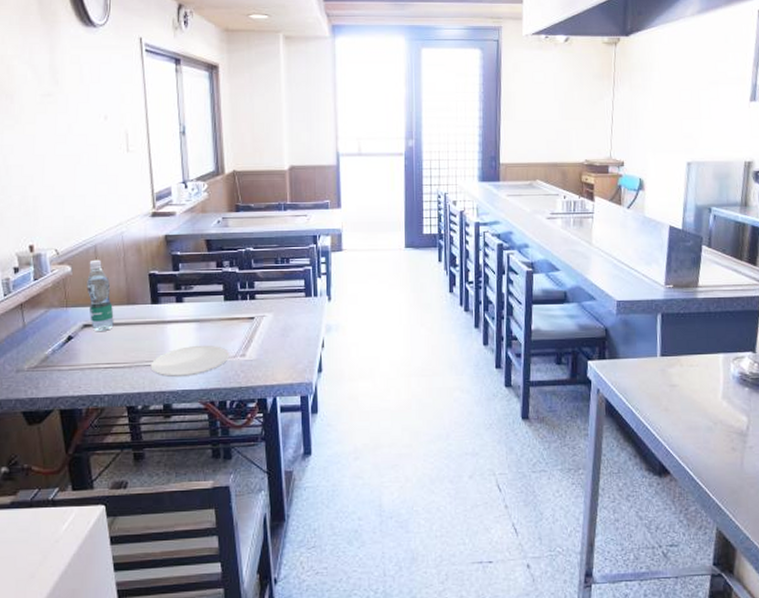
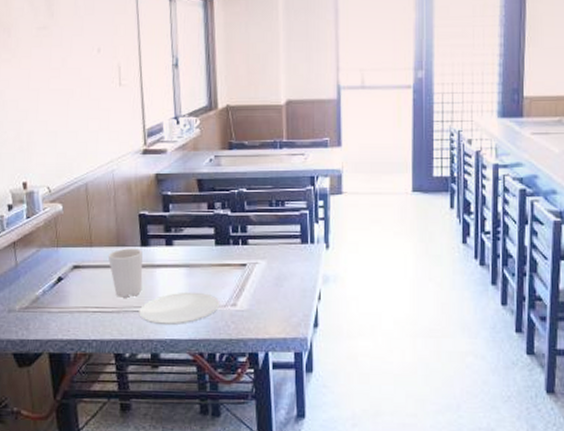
bottle: present [85,259,114,331] -> none [76,198,104,273]
cup: none [118,306,154,353] -> present [107,248,143,298]

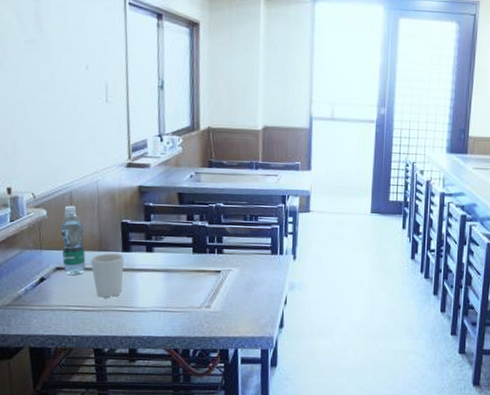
bottle: none [76,198,104,273] -> present [60,205,86,275]
plate: present [139,292,220,326] -> none [118,294,195,324]

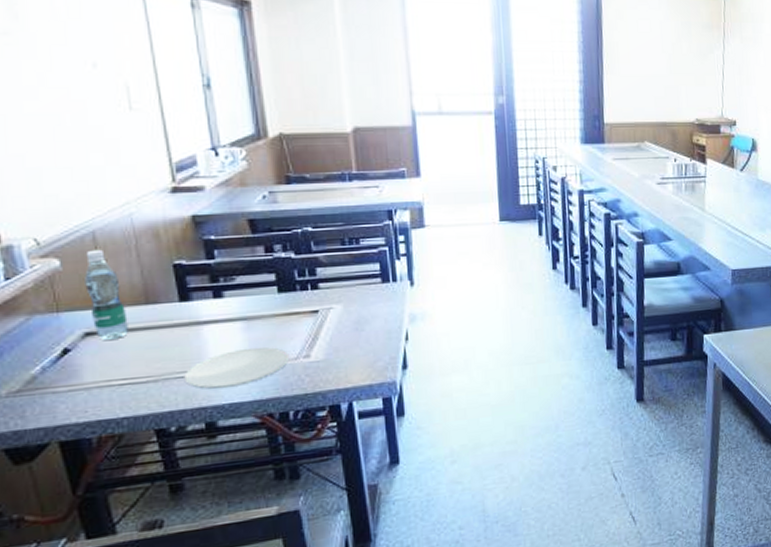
cup: present [90,253,124,298] -> none [133,304,186,364]
plate: none [118,294,195,324] -> present [184,347,290,390]

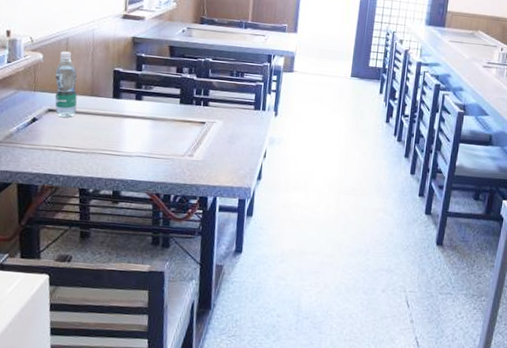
plate: present [184,347,290,390] -> none [105,141,179,168]

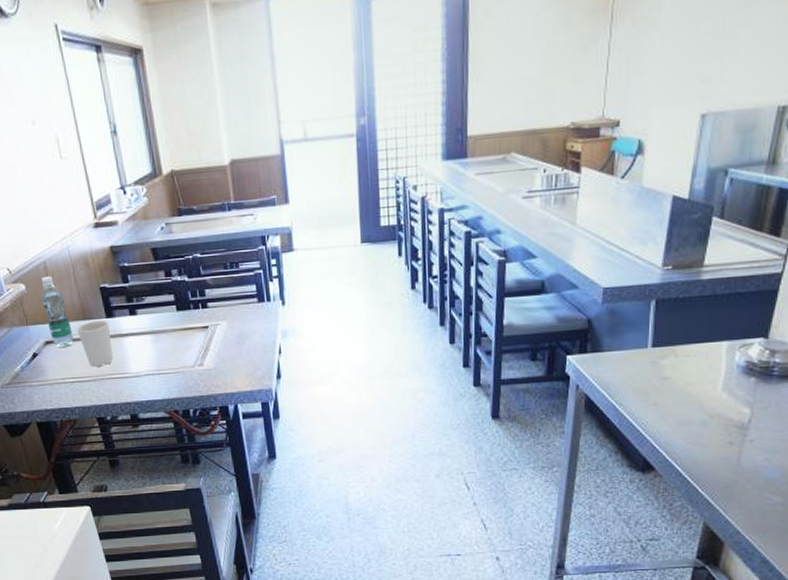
cup: none [81,98,114,141] -> present [76,320,114,367]

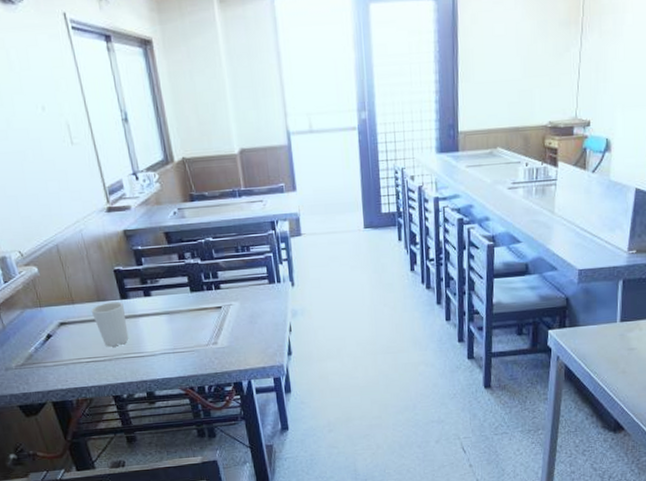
bottle: present [41,276,74,347] -> none [54,258,88,328]

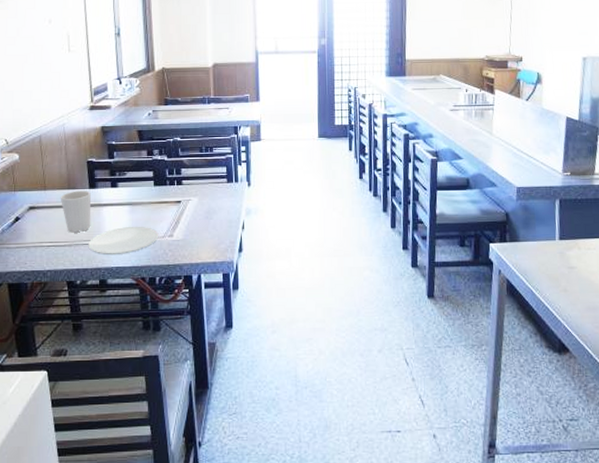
plate: none [129,335,203,368] -> present [88,226,159,256]

